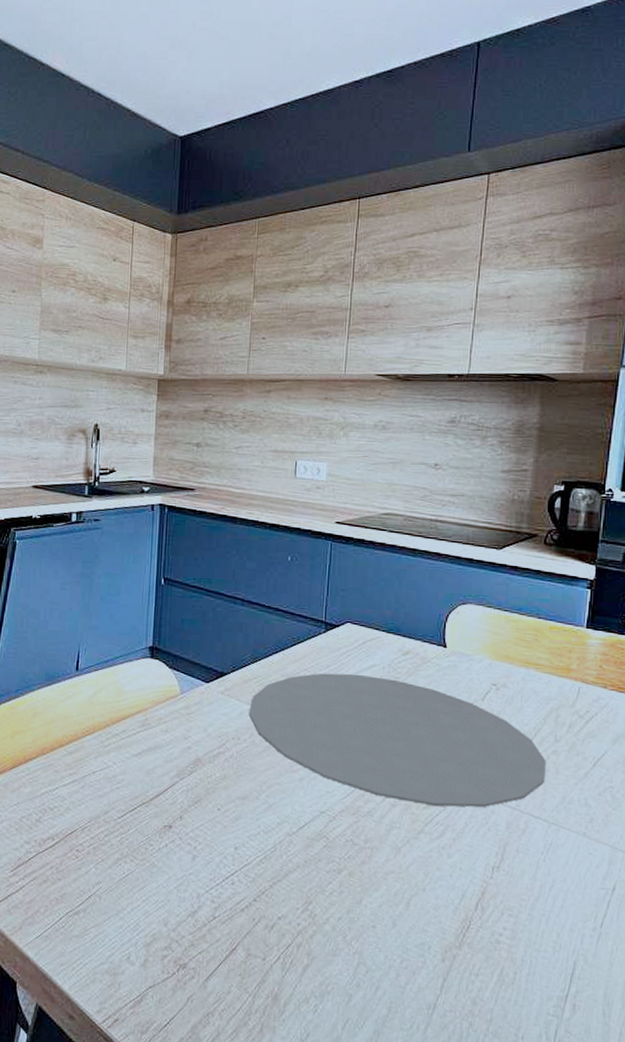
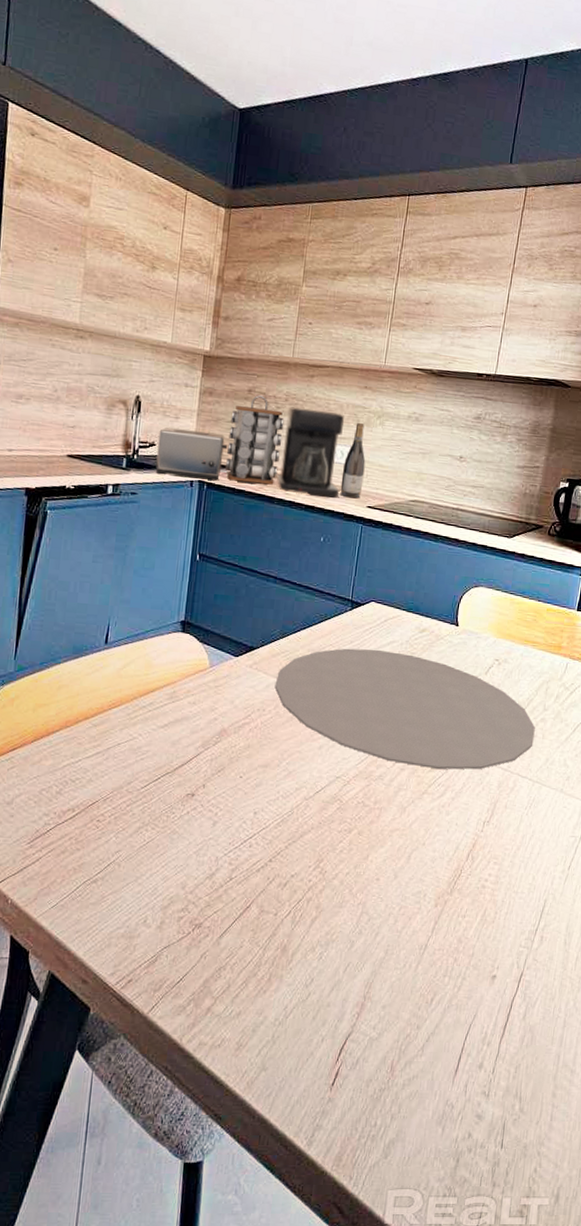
toaster: none [117,453,187,503] -> present [156,427,228,481]
spice rack: none [184,415,243,505] -> present [224,395,285,485]
coffee maker: none [238,424,306,515] -> present [277,407,345,498]
wine bottle: none [305,435,331,515] -> present [340,422,366,499]

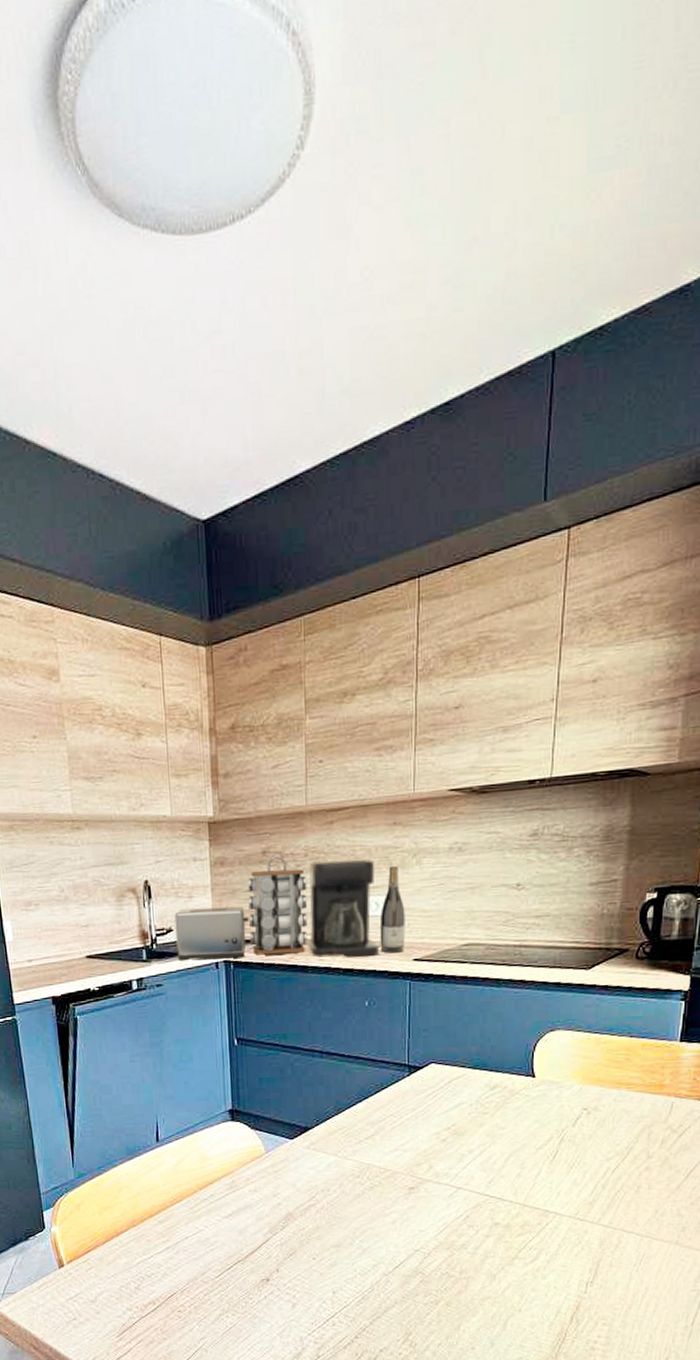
placemat: present [274,648,535,770] -> none [336,1114,639,1232]

